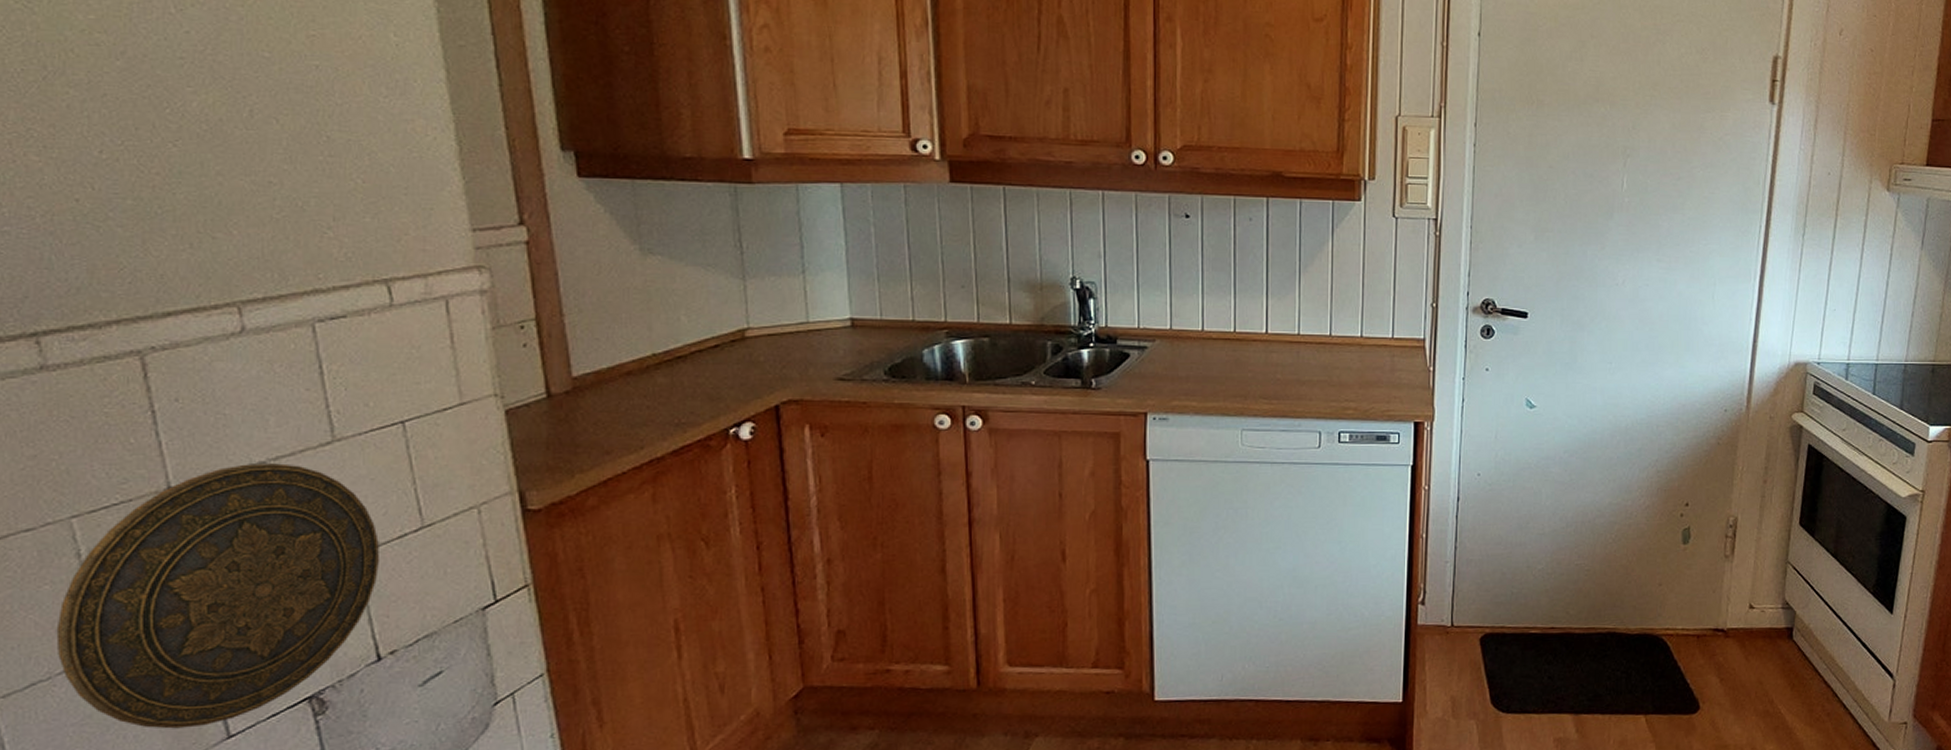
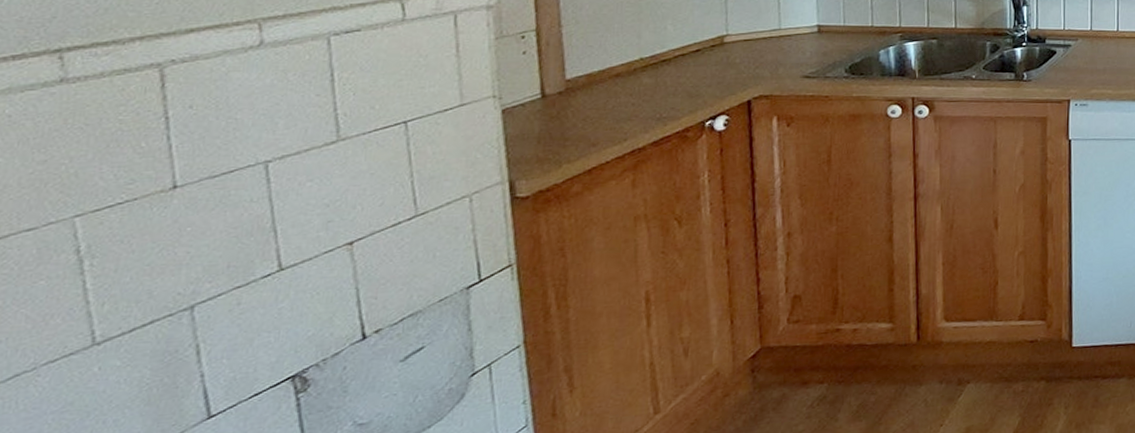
decorative plate: present [56,463,380,729] -> none [45,162,374,413]

